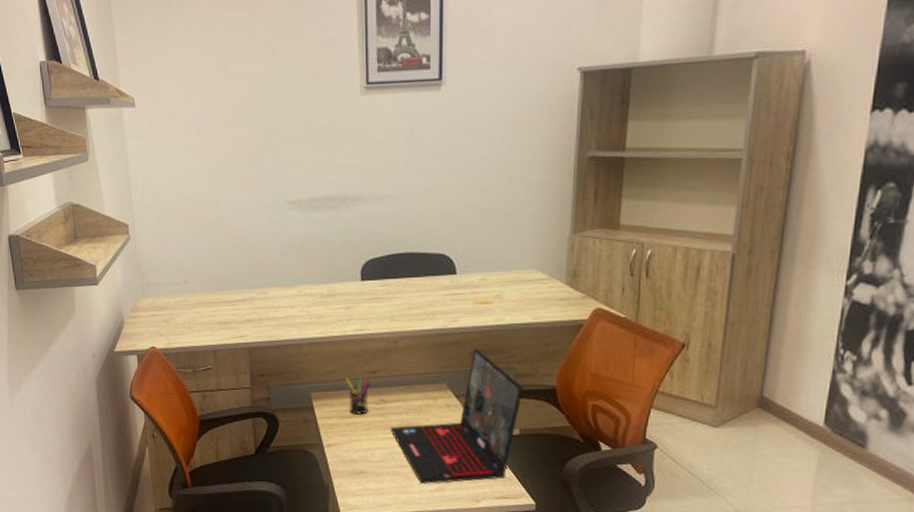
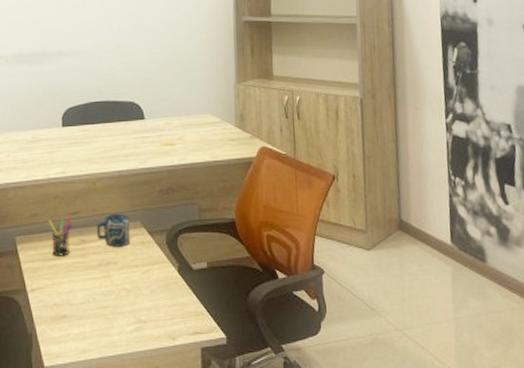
laptop: present [390,347,524,484] -> none [90,185,208,324]
cup: none [398,374,434,409] -> present [97,213,130,247]

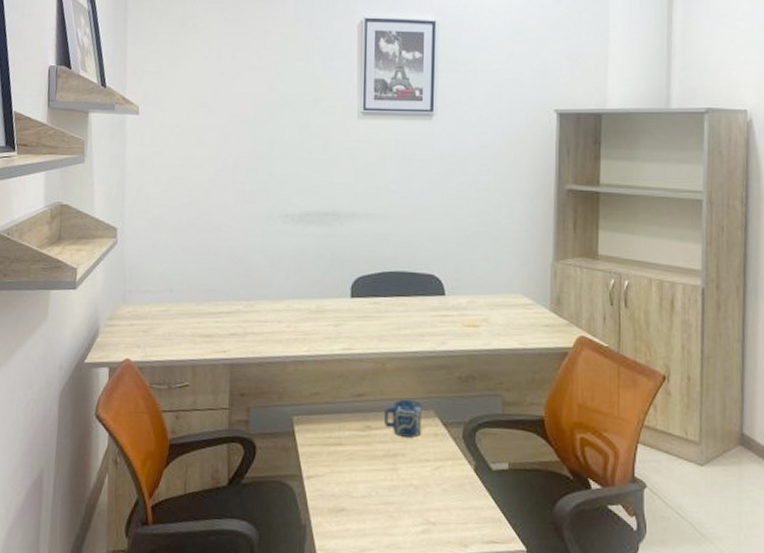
pen holder: present [48,217,71,256] -> none [330,399,356,443]

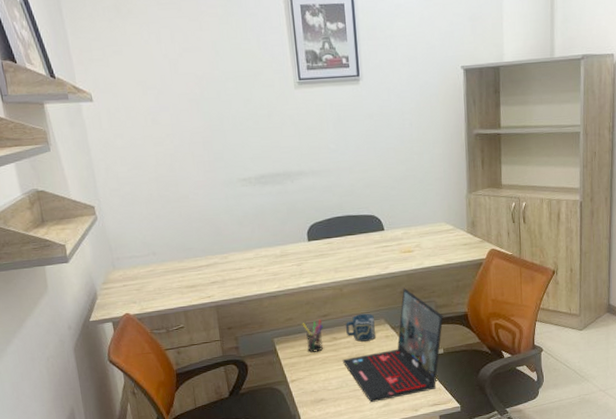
pen holder: none [330,399,356,443] -> present [302,319,323,353]
laptop: none [375,372,512,525] -> present [342,287,443,402]

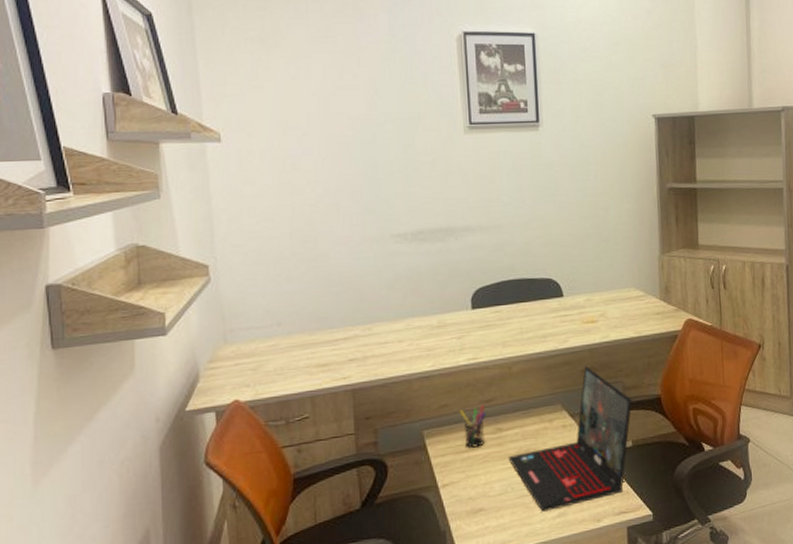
cup: present [346,313,376,342] -> none [514,397,550,433]

